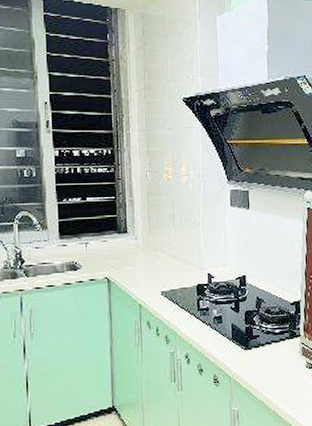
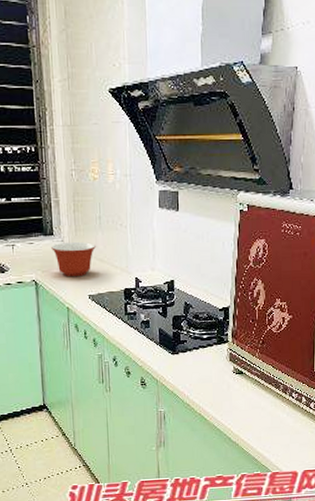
mixing bowl: none [125,239,170,274] -> present [51,241,97,277]

